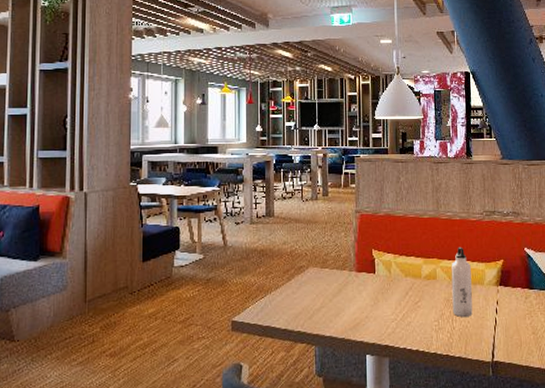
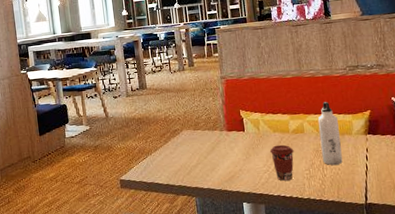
coffee cup: none [399,291,425,332] -> present [269,144,294,181]

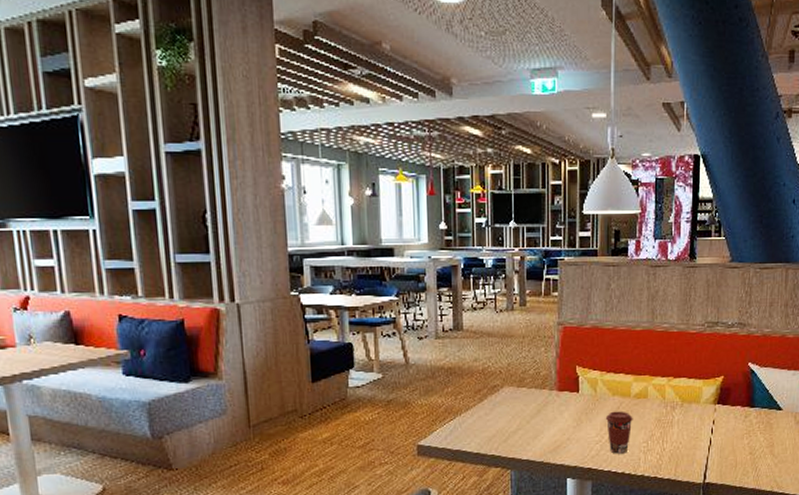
water bottle: present [317,101,343,166] -> none [663,362,687,438]

